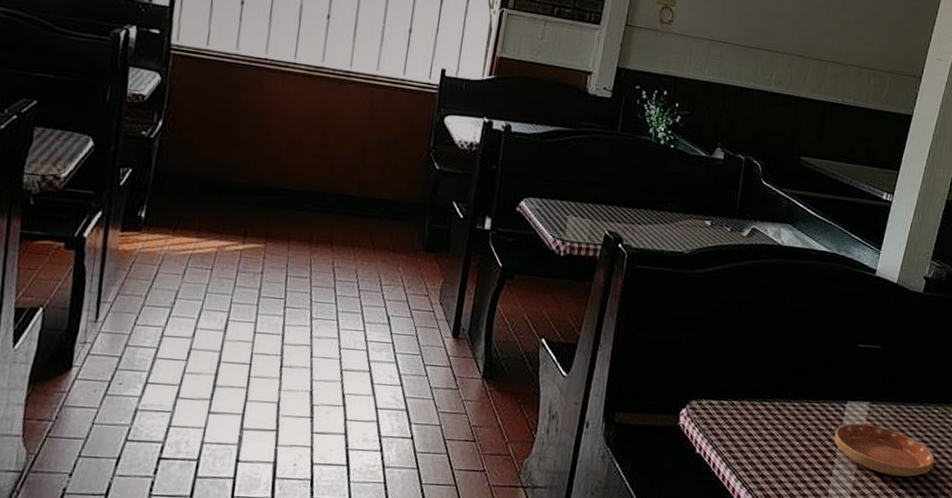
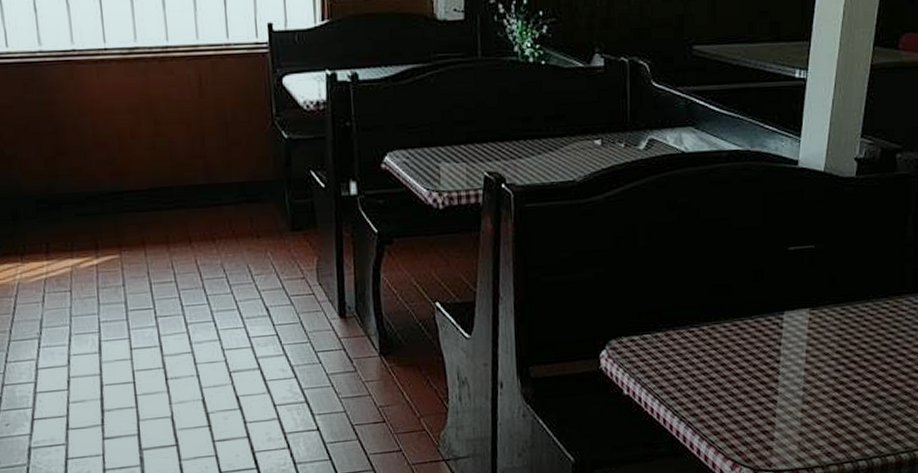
saucer: present [834,423,935,477] -> none [775,332,890,384]

